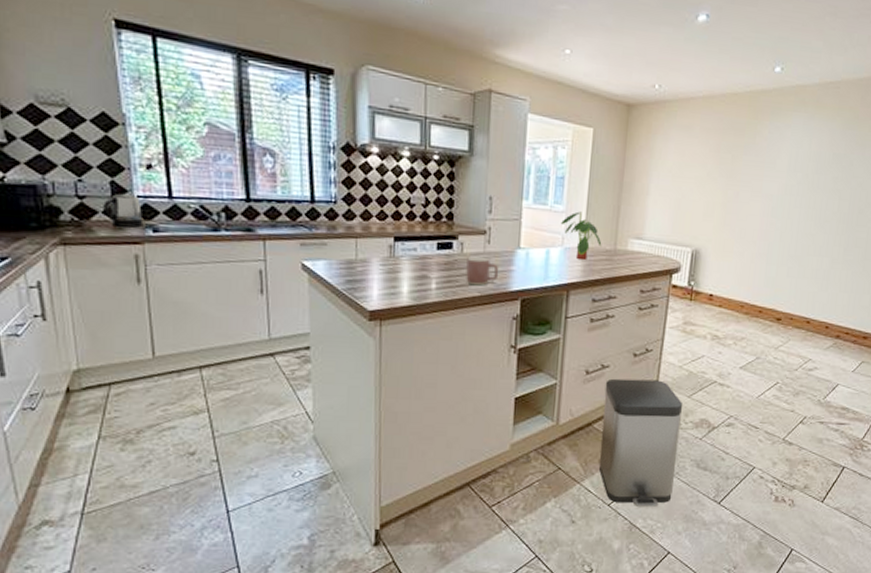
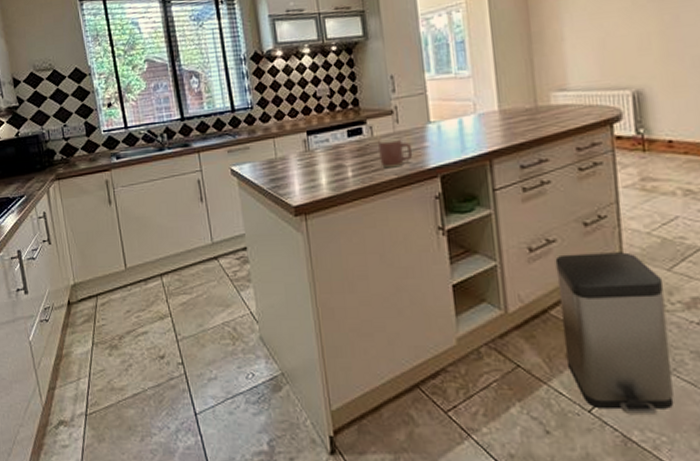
kettle: present [103,193,144,228] -> none [81,130,110,159]
plant: present [561,211,602,261] -> none [469,73,520,125]

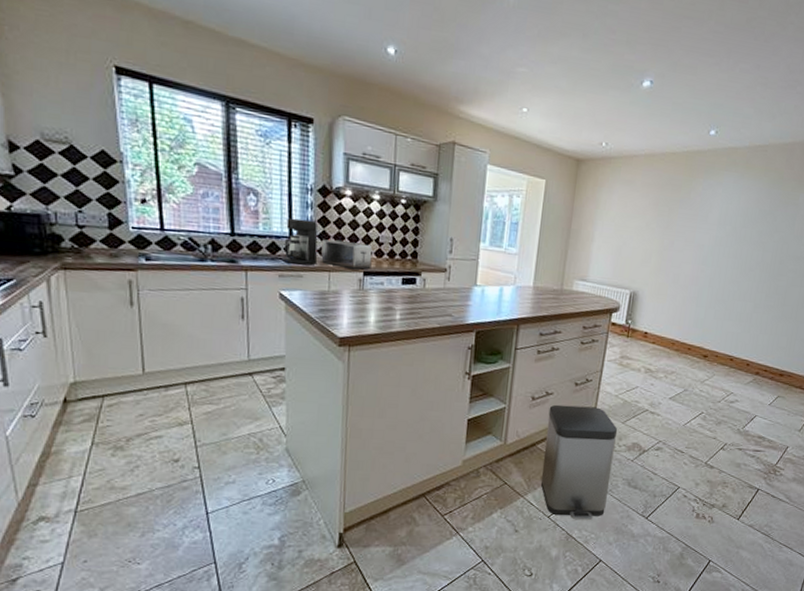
coffee maker: none [227,89,261,138] -> present [283,218,318,266]
toaster: none [262,101,314,132] -> present [321,239,373,270]
mug: present [378,137,413,168] -> none [427,291,457,318]

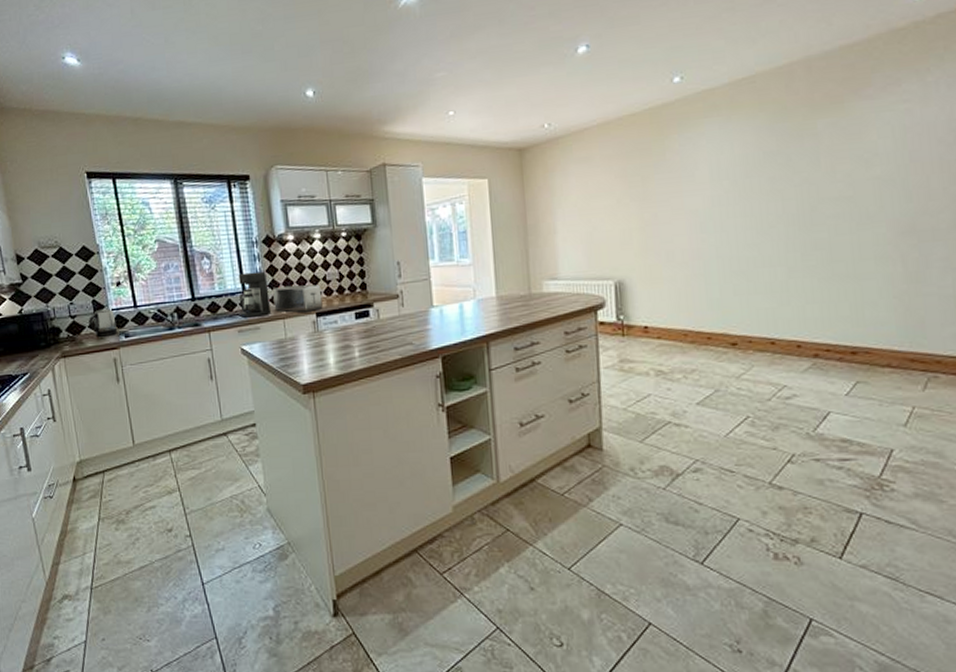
kettle: none [101,224,137,256] -> present [89,308,118,337]
pedal bin: present [541,404,618,521] -> none [543,426,642,571]

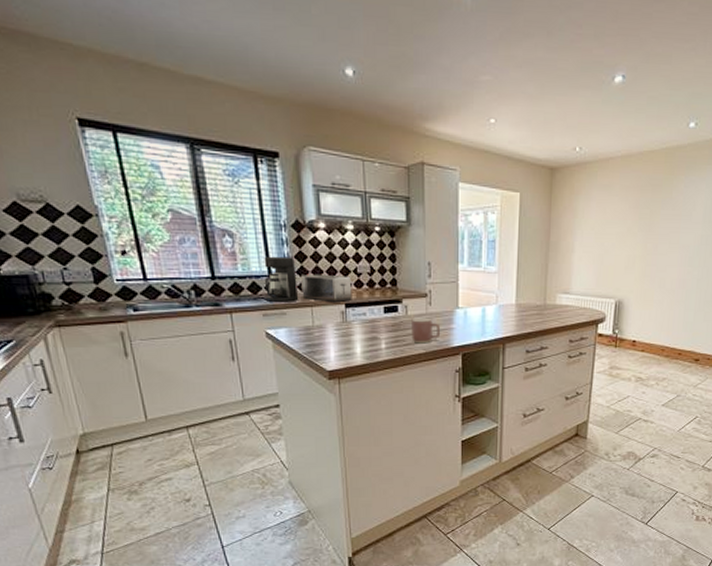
kettle: present [89,308,118,337] -> none [88,278,125,308]
mug: none [384,320,417,349] -> present [411,317,441,344]

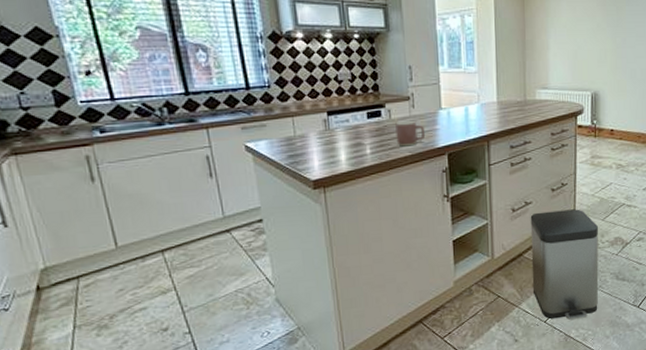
coffee maker: present [264,256,299,304] -> none [241,68,279,116]
toaster: present [301,274,352,303] -> none [280,83,334,112]
pedal bin: none [538,420,612,530] -> present [530,209,599,321]

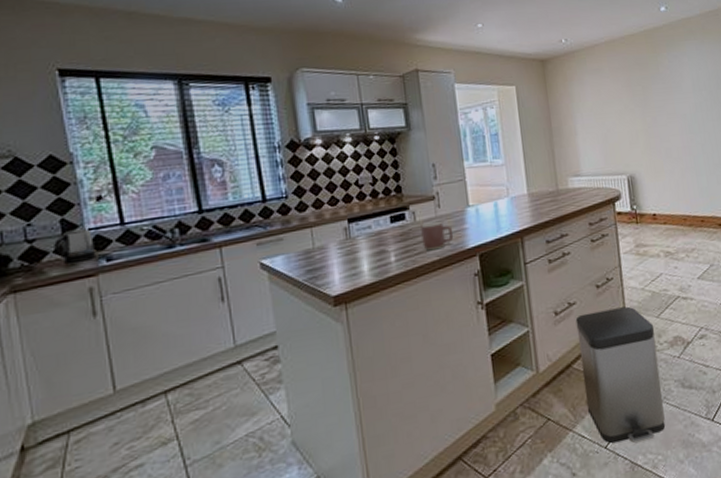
kettle: none [48,100,90,132] -> present [54,228,97,264]

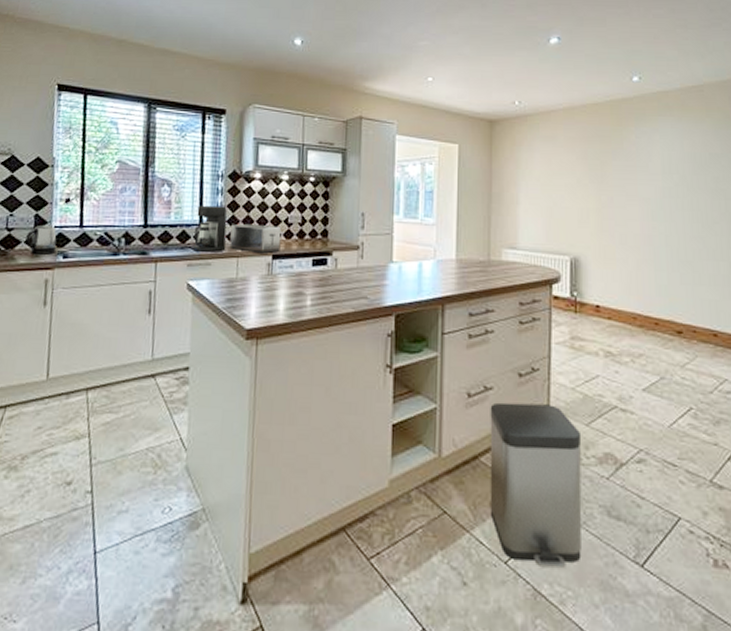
coffee maker: none [257,177,297,230] -> present [192,205,227,253]
toaster: none [298,189,355,221] -> present [229,223,282,254]
mug: present [421,220,454,251] -> none [340,271,373,302]

